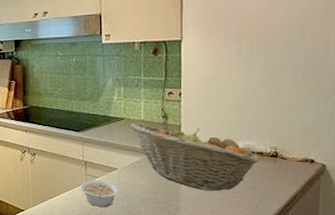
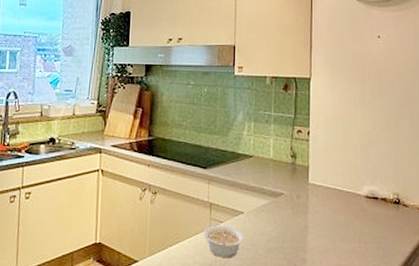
fruit basket: present [129,123,260,190] -> none [258,162,384,240]

